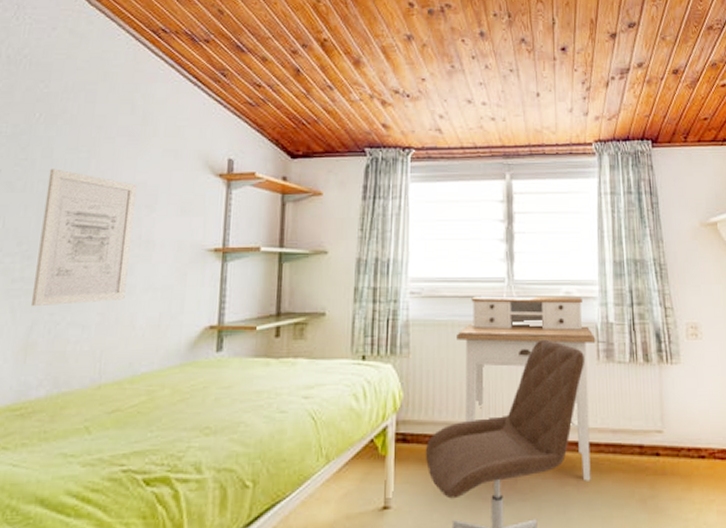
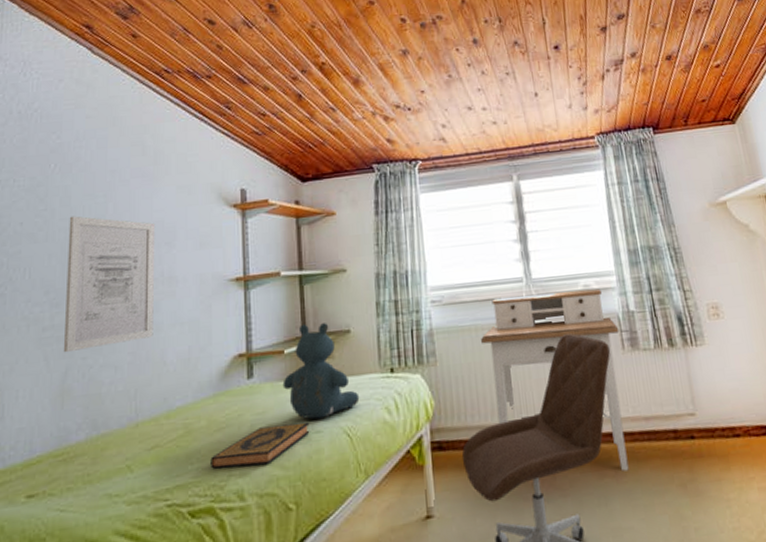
hardback book: none [170,401,275,440] -> present [210,422,310,469]
teddy bear: none [251,302,328,399] -> present [282,323,360,420]

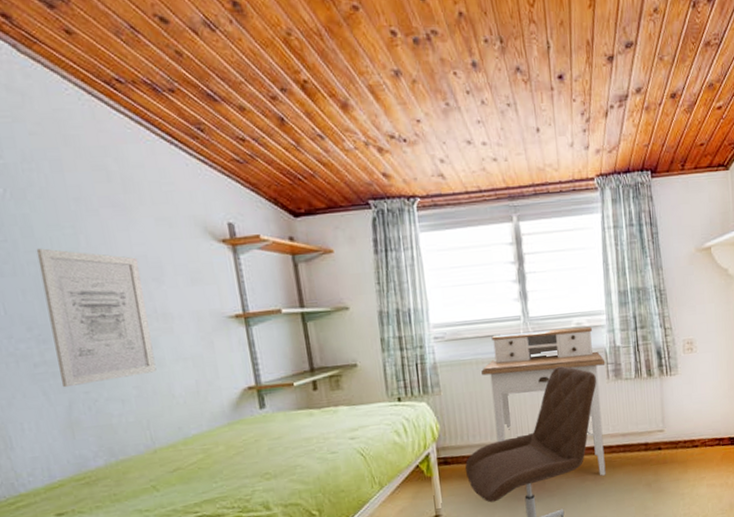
hardback book: present [210,422,310,469] -> none [233,444,326,486]
teddy bear: present [282,323,360,420] -> none [295,358,370,443]

